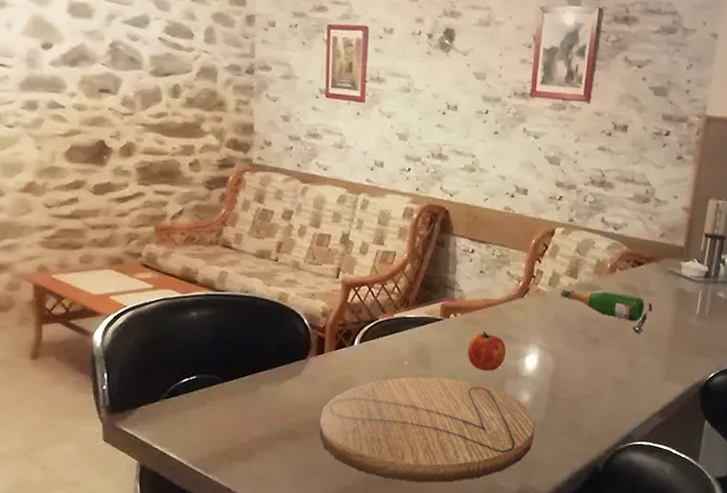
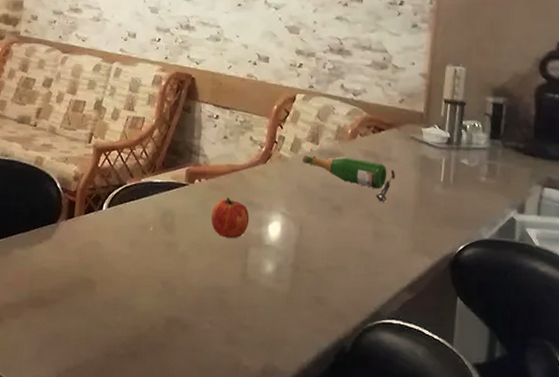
cutting board: present [320,377,535,483] -> none [65,243,279,359]

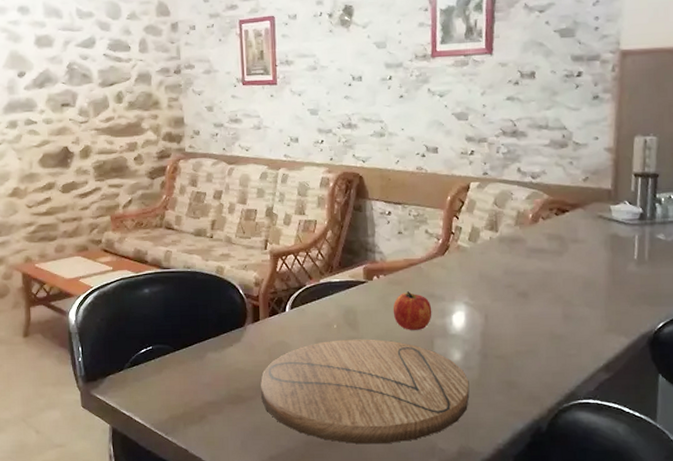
cutting board: none [65,243,279,359] -> present [261,339,470,444]
wine bottle: present [303,156,395,202] -> none [482,241,583,285]

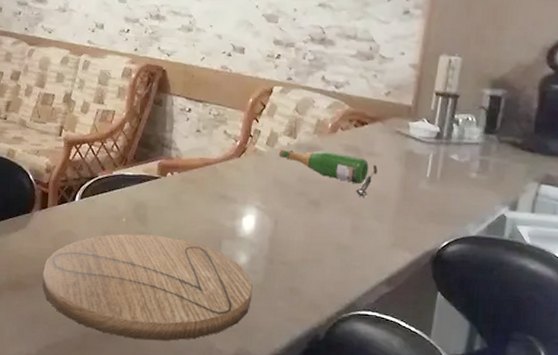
fruit: present [393,291,432,330] -> none [183,191,223,230]
wine bottle: none [482,241,583,285] -> present [279,150,377,197]

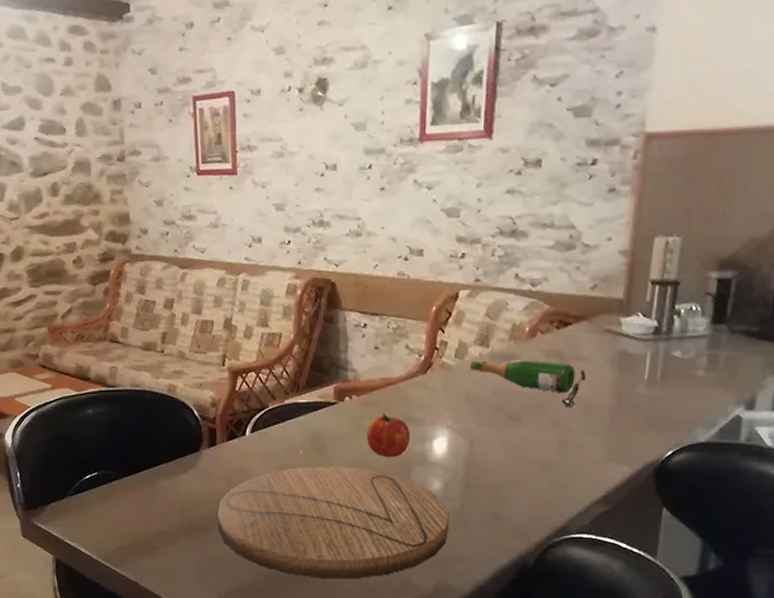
fruit: none [183,191,223,230] -> present [366,414,410,457]

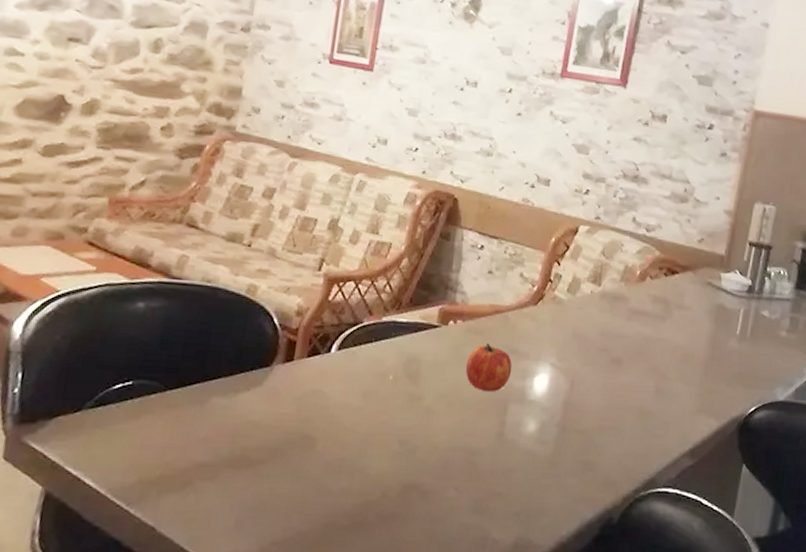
cutting board: present [217,466,449,579] -> none [276,394,541,531]
wine bottle: present [470,358,586,408] -> none [581,298,686,355]

